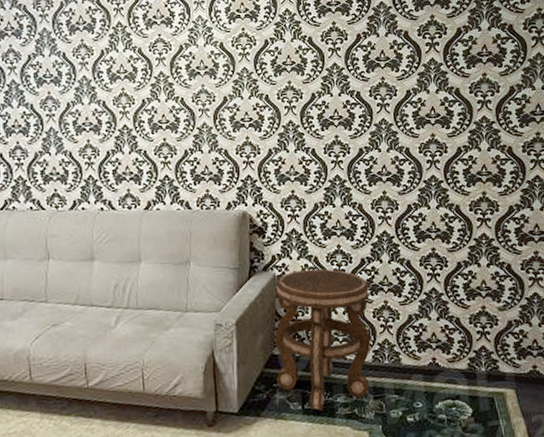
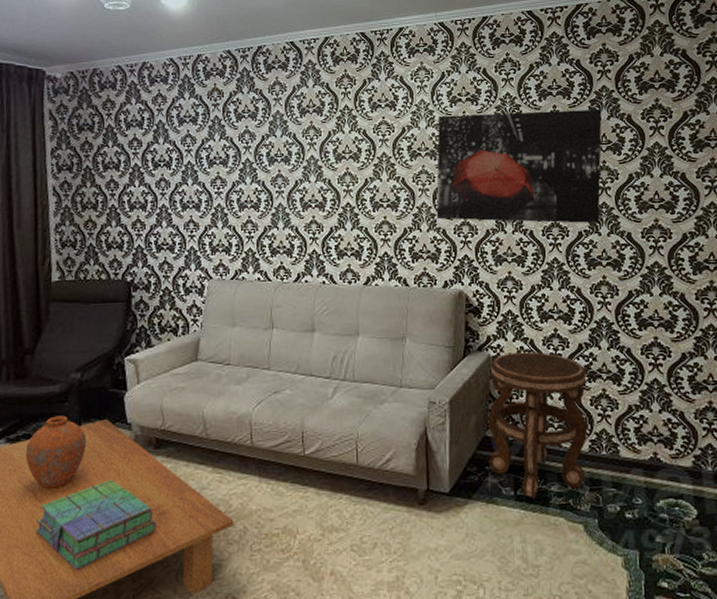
wall art: none [216,26,380,140] -> present [436,109,602,224]

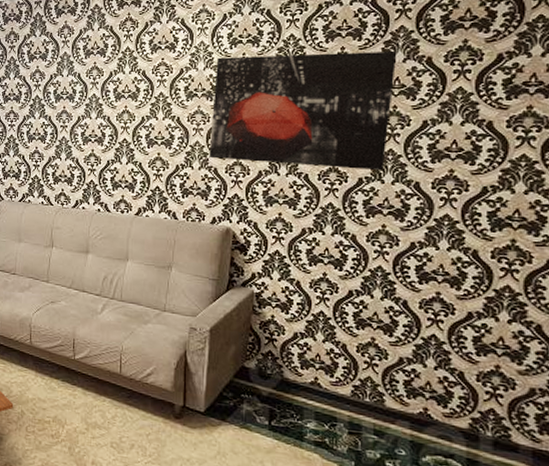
side table: present [488,352,588,499] -> none [245,291,356,432]

